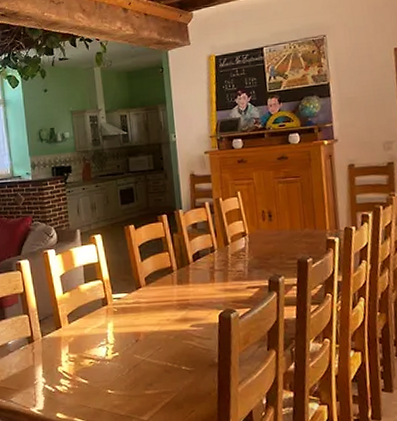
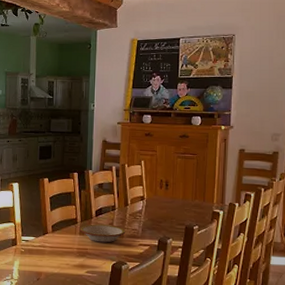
bowl: none [177,269,230,291] -> present [79,224,126,243]

